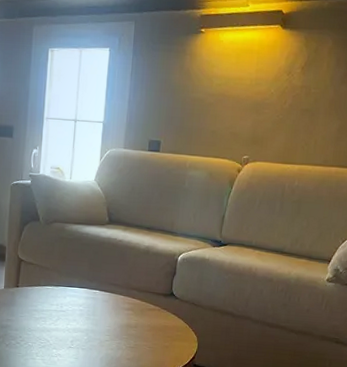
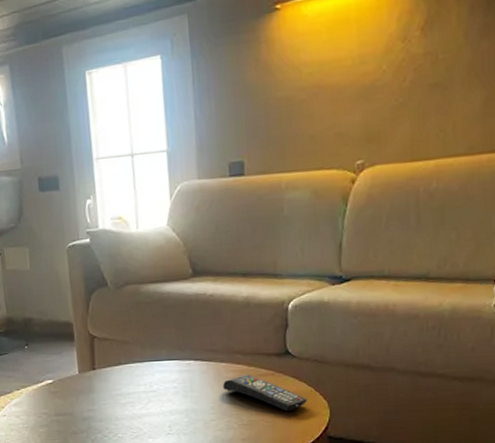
remote control: none [119,307,183,341] -> present [223,374,308,412]

